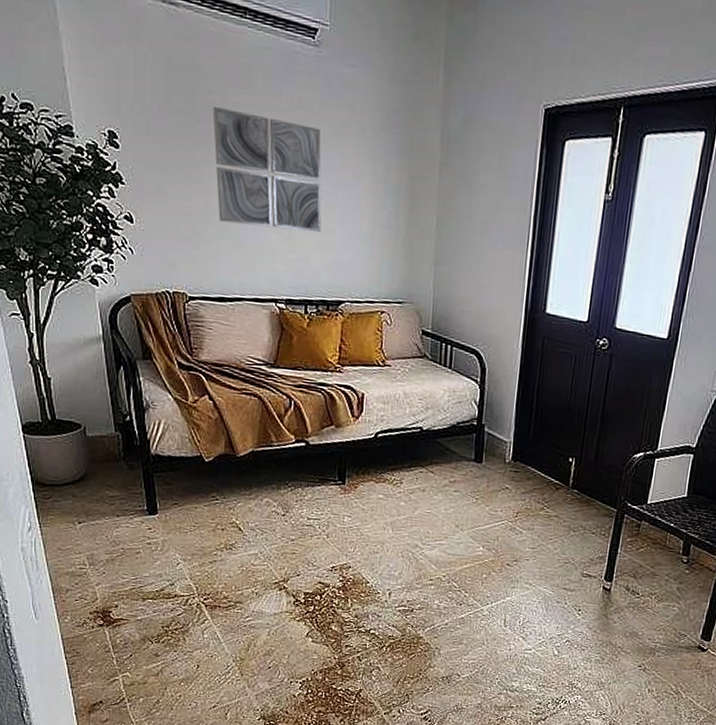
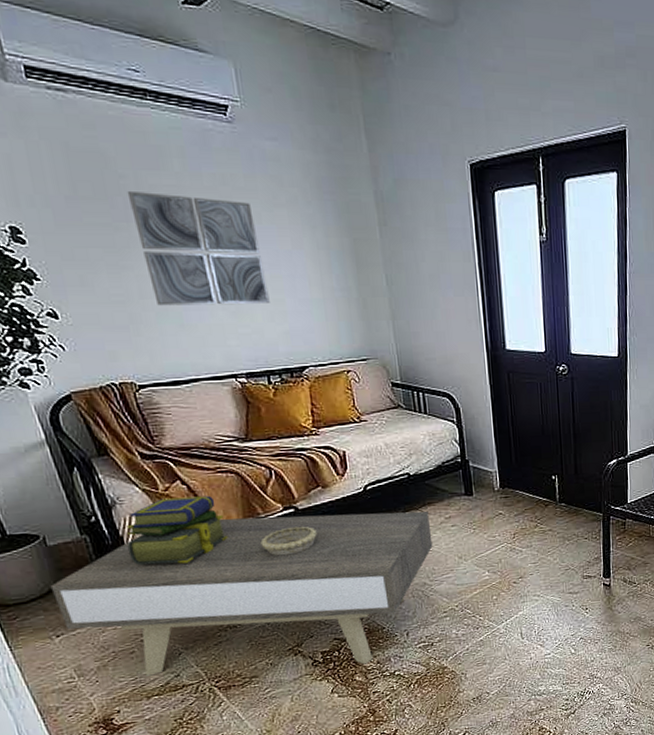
coffee table: none [82,439,434,615] -> present [50,511,433,677]
stack of books: none [151,410,241,477] -> present [125,495,229,566]
decorative bowl: none [268,460,322,489] -> present [260,526,317,556]

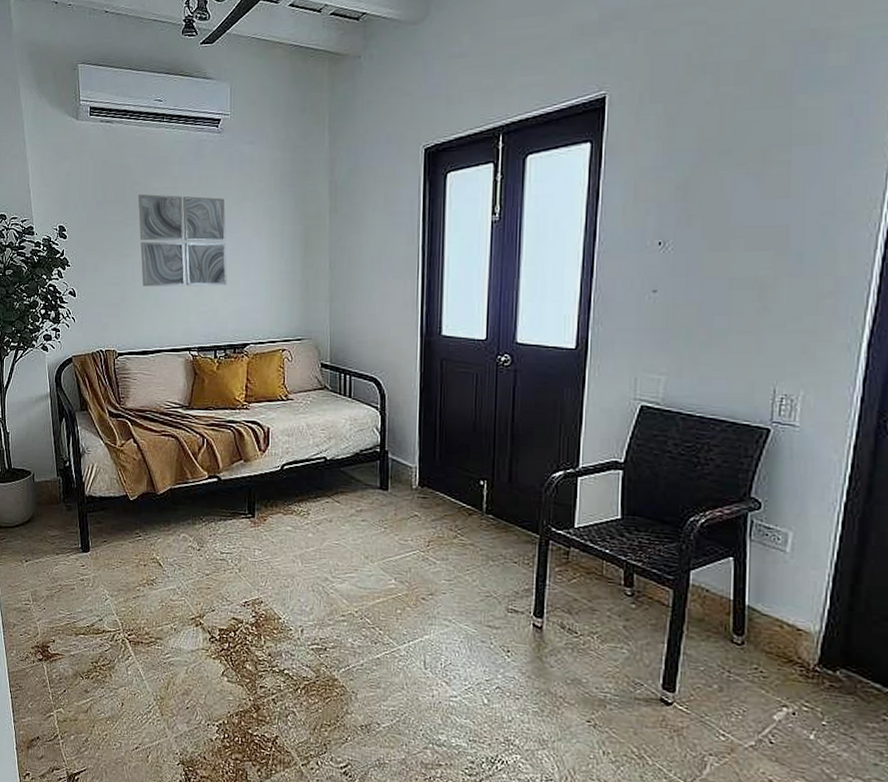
coffee table: present [50,511,433,677] -> none [30,478,340,654]
stack of books: present [125,495,229,566] -> none [86,453,160,515]
decorative bowl: present [260,526,317,556] -> none [185,495,233,523]

